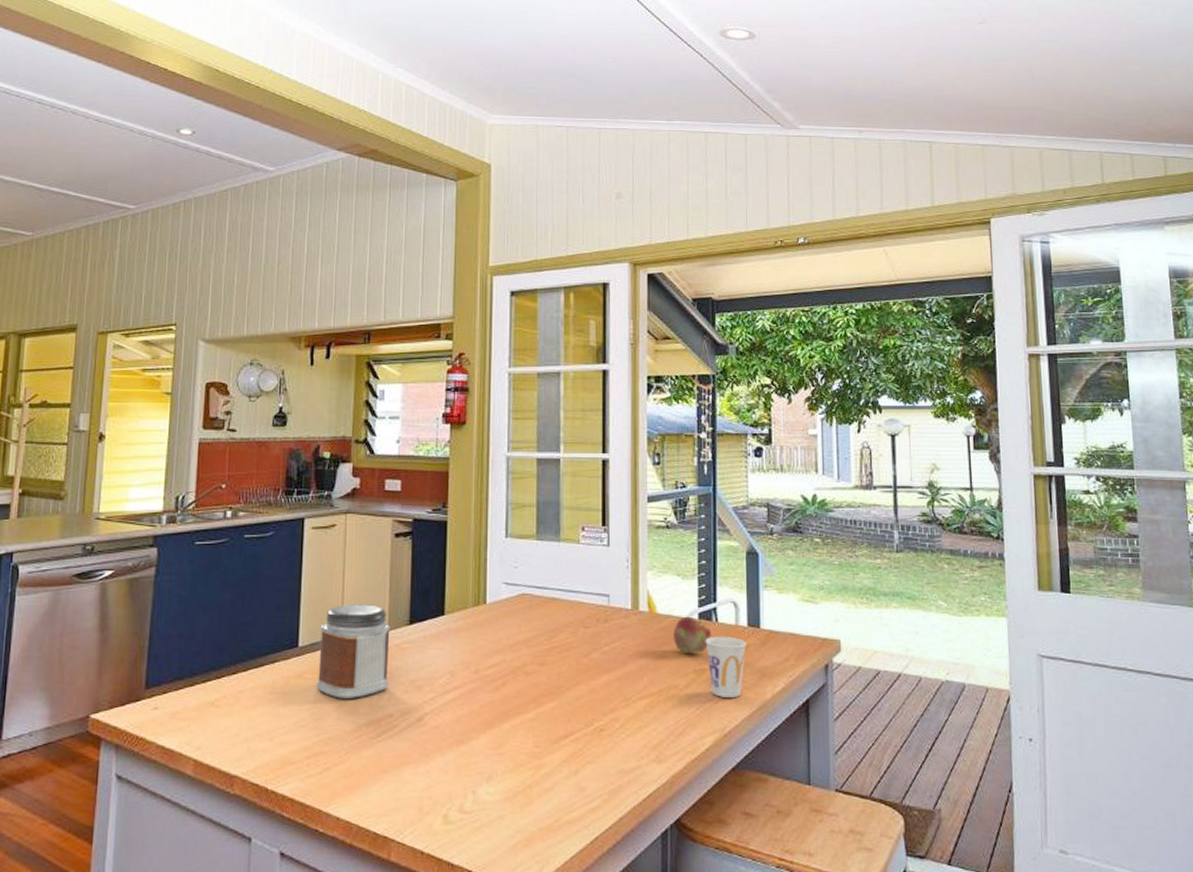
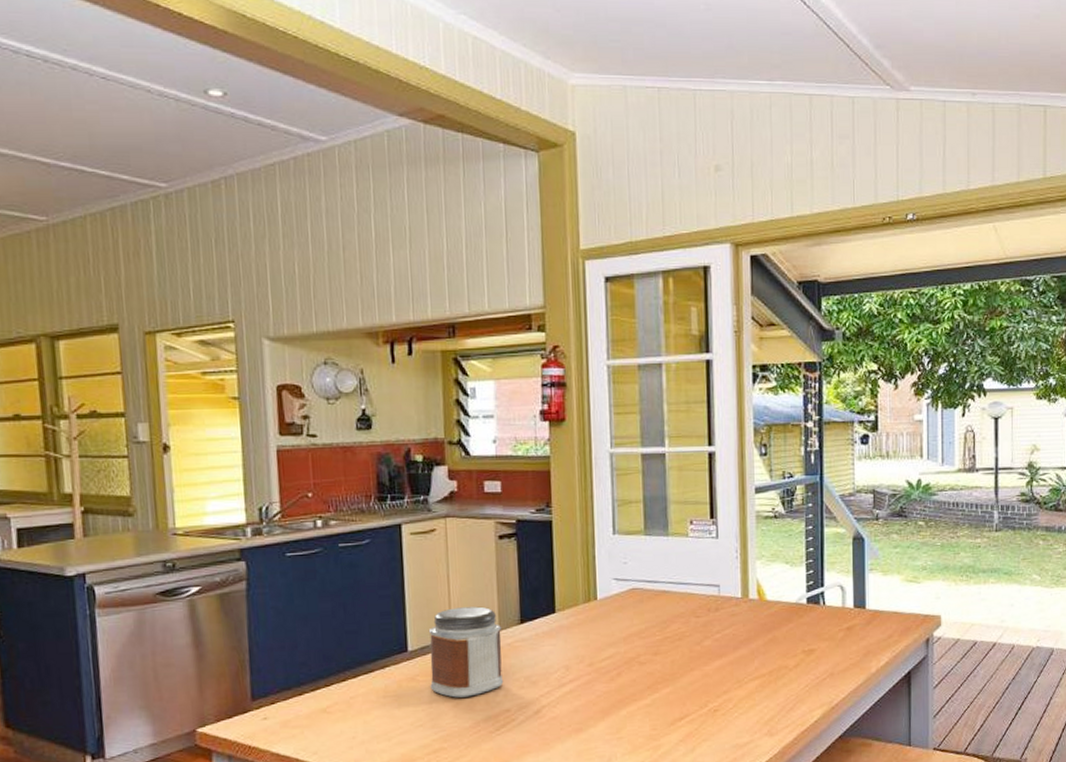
fruit: present [673,616,712,653] -> none [783,601,820,636]
cup: present [705,636,746,697] -> none [813,617,853,674]

